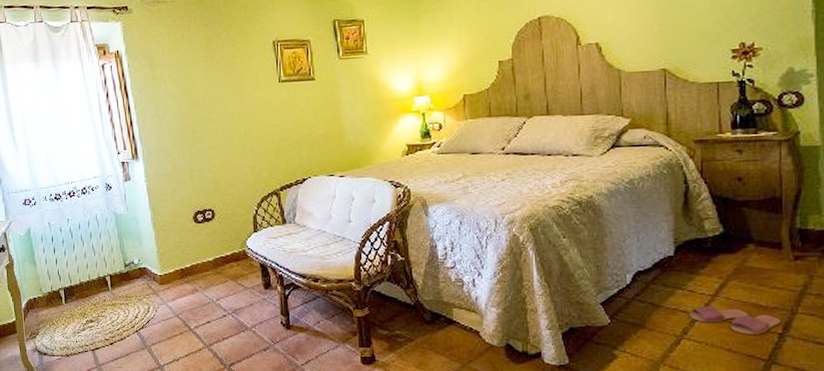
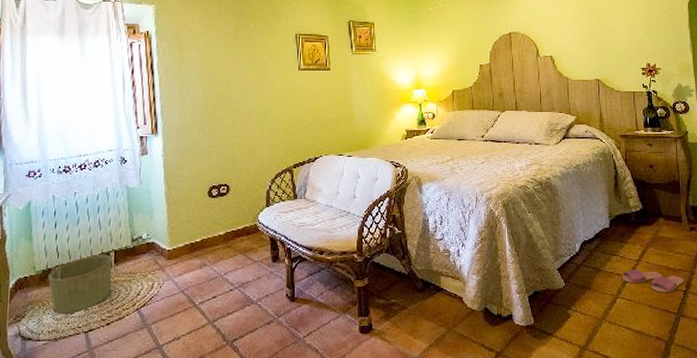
basket: none [54,279,111,333] -> present [48,255,113,314]

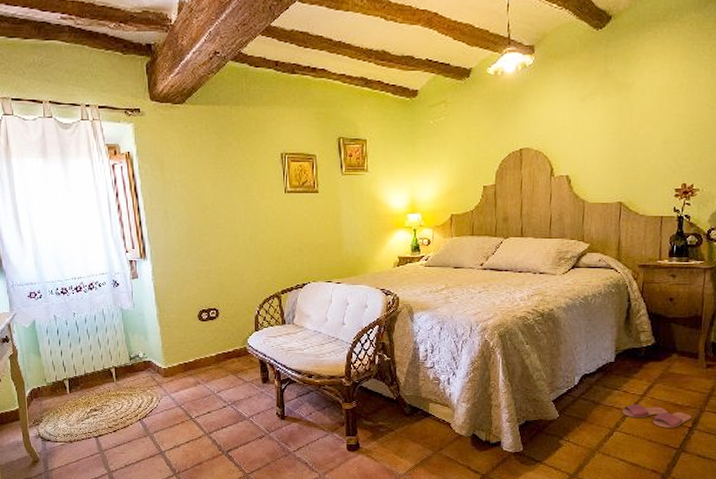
basket: present [48,255,113,314] -> none [58,371,115,421]

